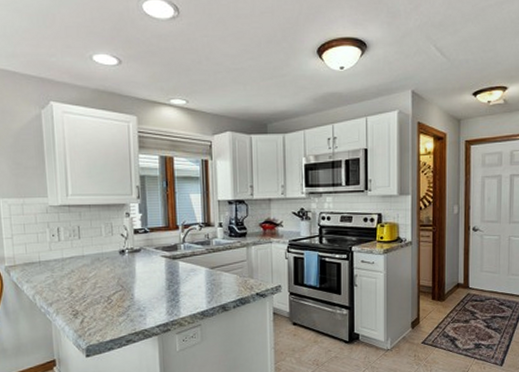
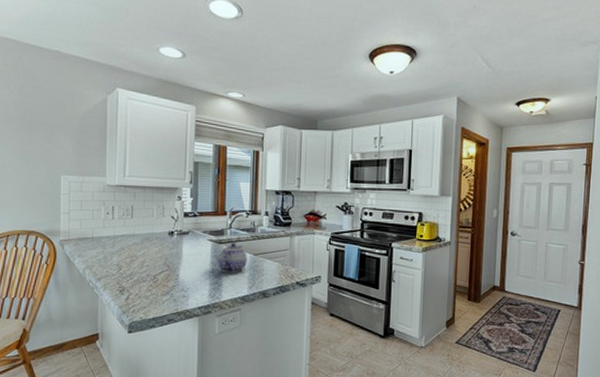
teapot: none [172,257,204,290] -> present [217,243,247,274]

